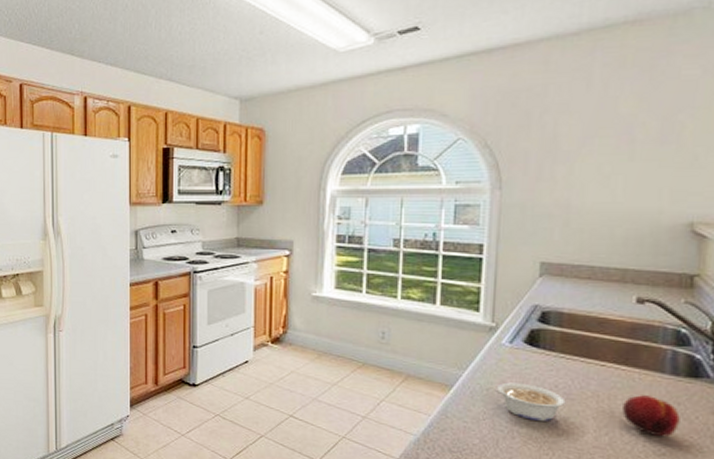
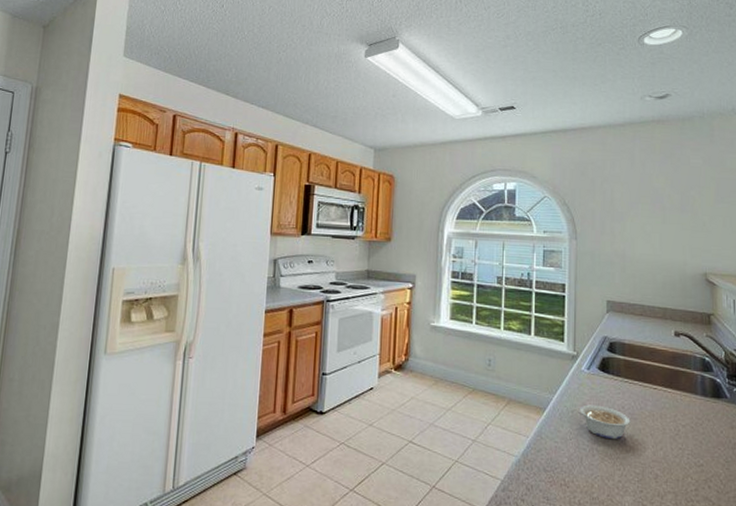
fruit: present [622,395,680,437] -> none [671,414,711,449]

